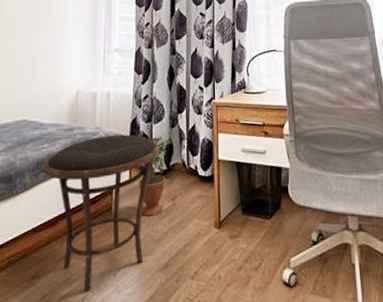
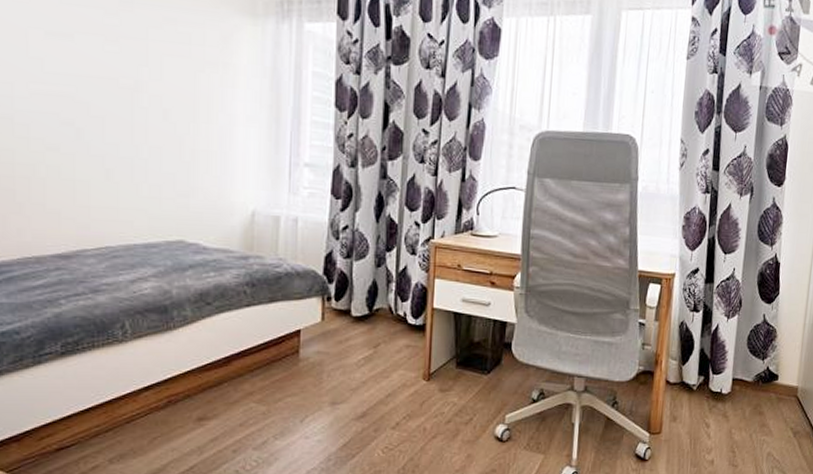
side table: present [43,135,160,293] -> none [209,270,361,437]
potted plant: present [139,133,172,216] -> none [333,273,377,363]

